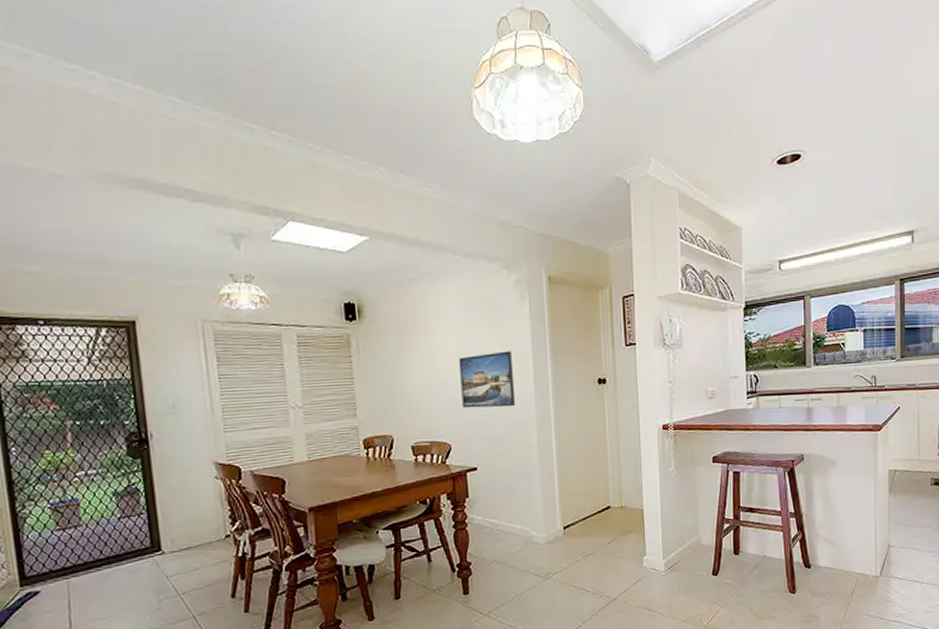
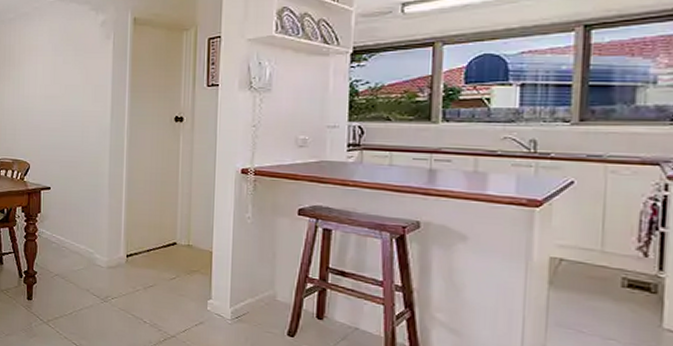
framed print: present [459,351,515,409] -> none [43,85,92,136]

